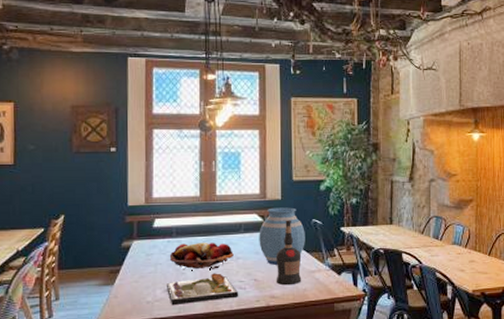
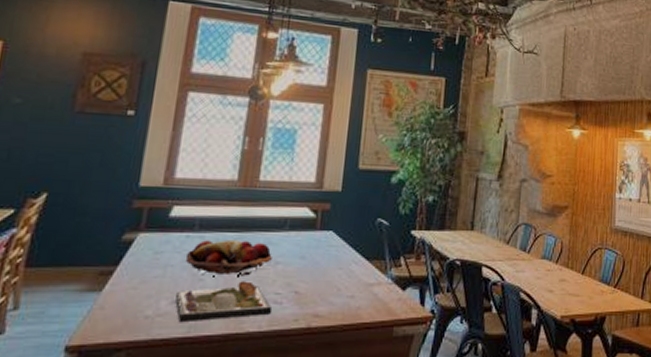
vase: present [259,207,305,265] -> none [306,201,367,274]
liquor bottle: present [275,220,302,286] -> none [322,217,359,301]

